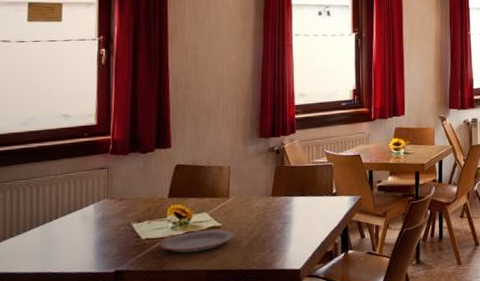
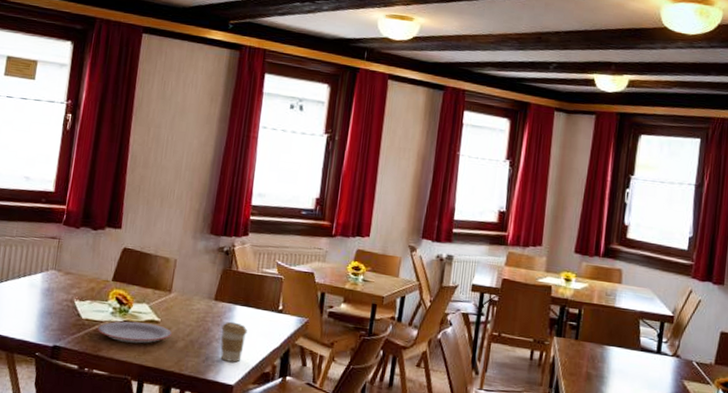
coffee cup: none [282,212,307,249] -> present [220,321,247,362]

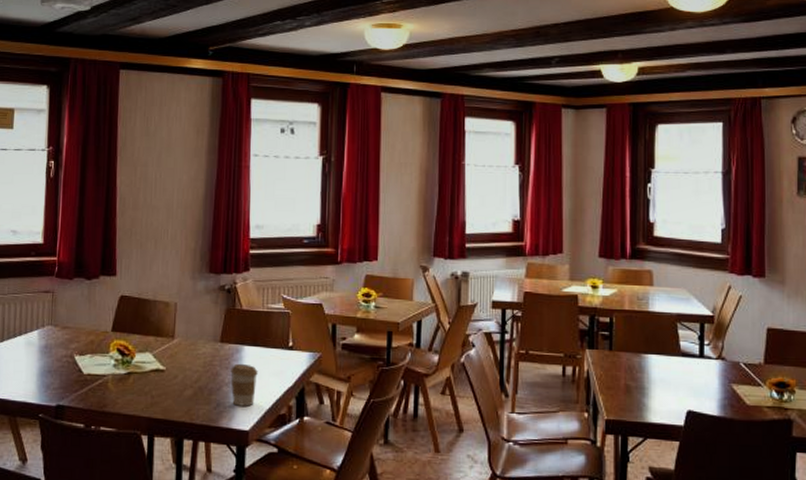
plate: present [98,321,173,344] -> none [101,372,180,395]

